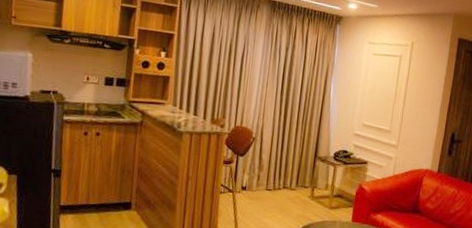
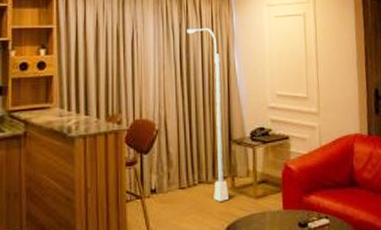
floor lamp: none [292,53,319,207] -> present [187,27,228,202]

